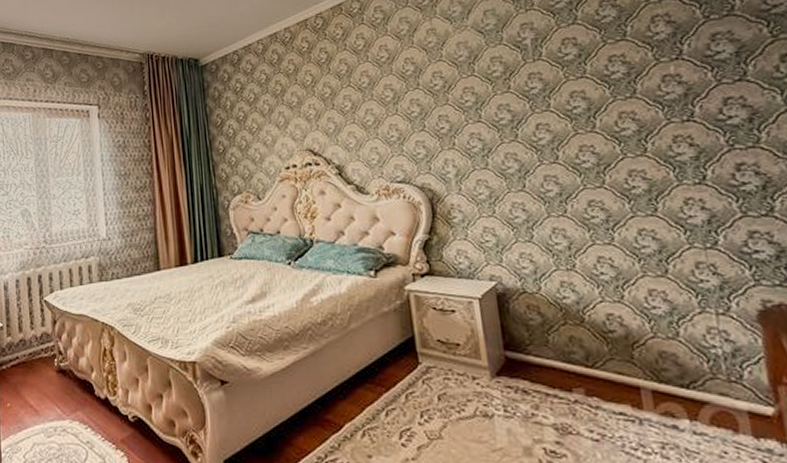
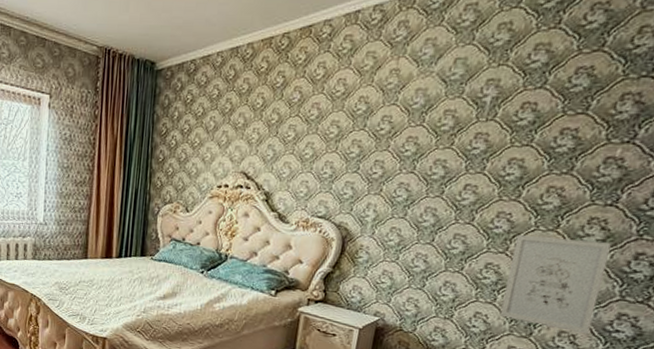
wall art: none [608,158,727,262] -> present [499,235,612,335]

